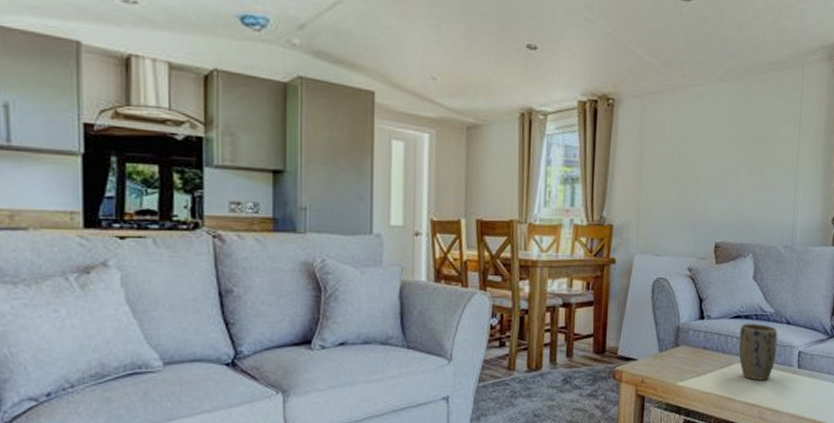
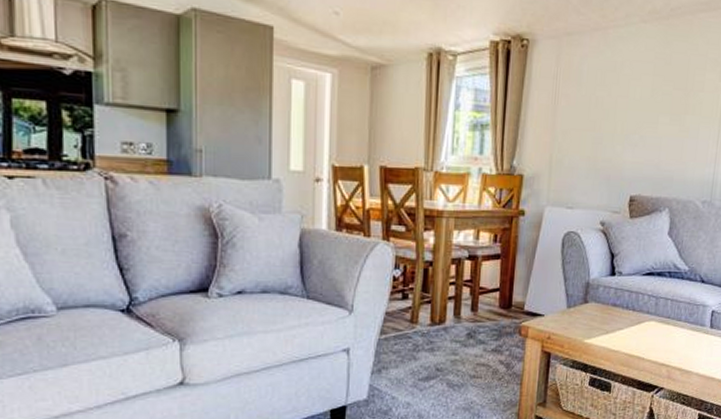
plant pot: present [738,323,778,381] -> none [649,281,691,340]

